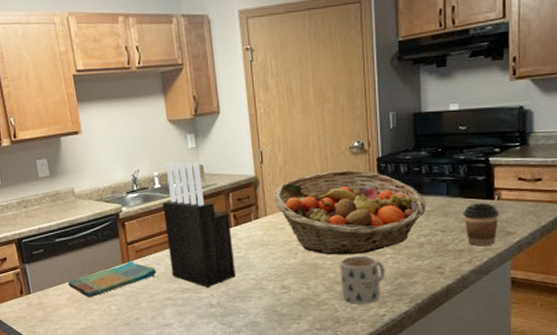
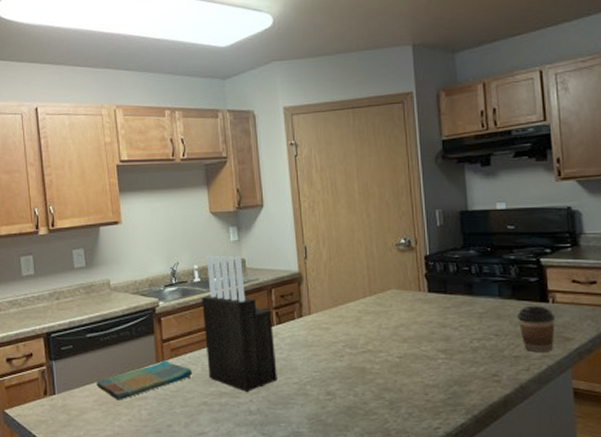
fruit basket: present [272,169,427,255] -> none [317,267,479,359]
mug: present [340,256,386,304] -> none [389,360,438,415]

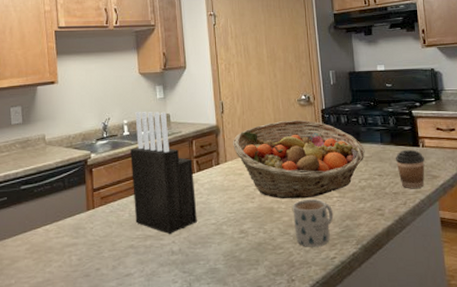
dish towel: present [97,359,193,401] -> none [29,207,121,248]
fruit basket: none [317,267,479,359] -> present [232,119,365,199]
mug: none [389,360,438,415] -> present [293,199,334,247]

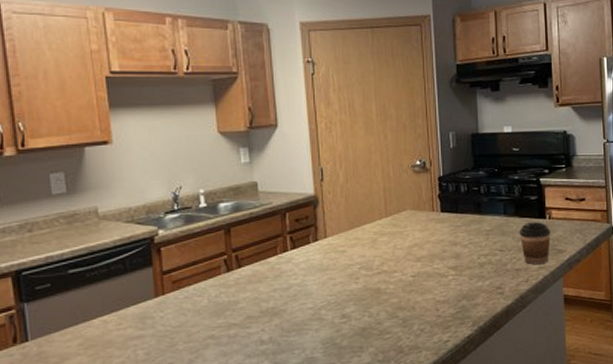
knife block: present [130,111,197,235] -> none [209,178,291,322]
fruit basket: present [232,119,365,199] -> none [333,188,486,279]
mug: present [293,199,334,247] -> none [403,278,449,331]

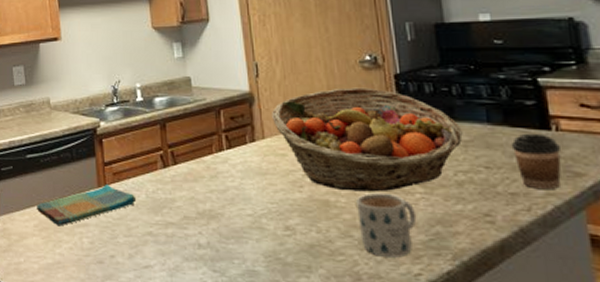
dish towel: none [81,292,198,342] -> present [37,183,137,227]
fruit basket: none [333,188,486,279] -> present [271,87,463,192]
mug: none [403,278,449,331] -> present [356,193,417,258]

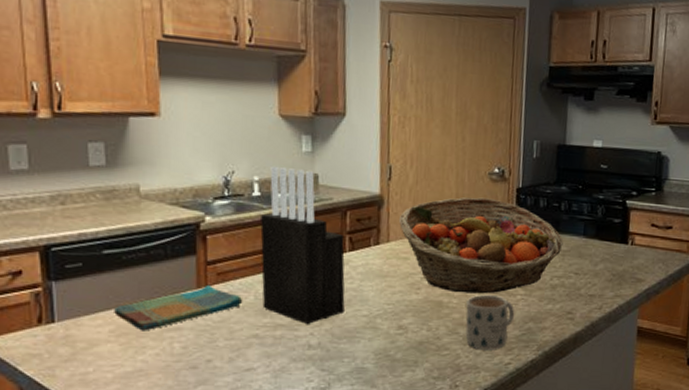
knife block: none [145,73,229,224] -> present [260,165,345,325]
coffee cup: present [511,133,562,190] -> none [597,246,631,293]

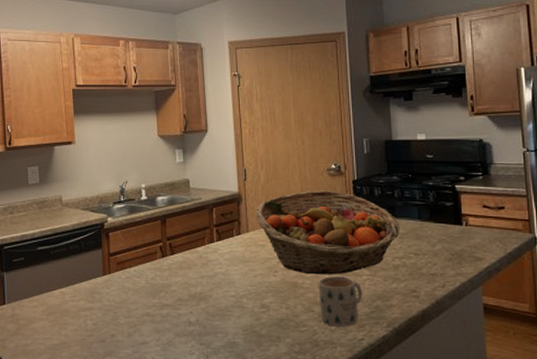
dish towel: present [114,284,243,331] -> none [45,272,137,311]
knife block: present [260,165,345,325] -> none [148,175,216,305]

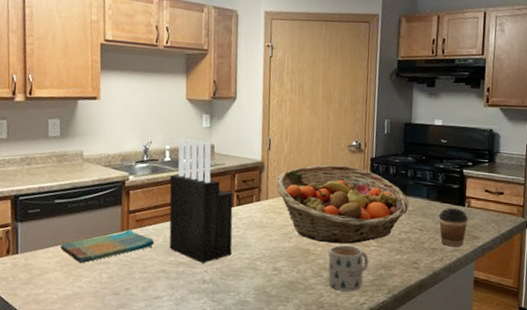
dish towel: none [45,272,137,311] -> present [60,229,155,264]
knife block: none [148,175,216,305] -> present [169,137,233,264]
coffee cup: none [434,227,468,271] -> present [438,207,468,247]

